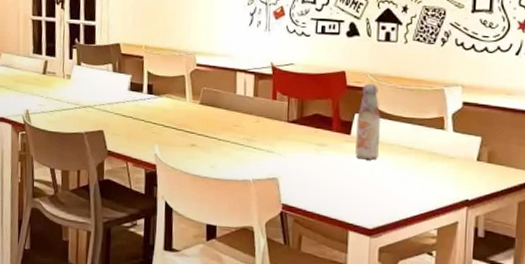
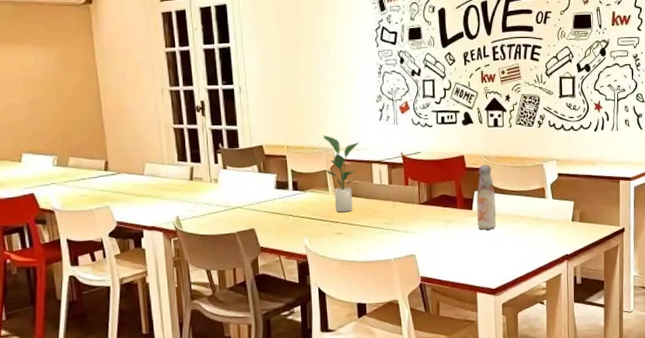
potted plant: none [183,36,225,123] -> present [324,134,360,213]

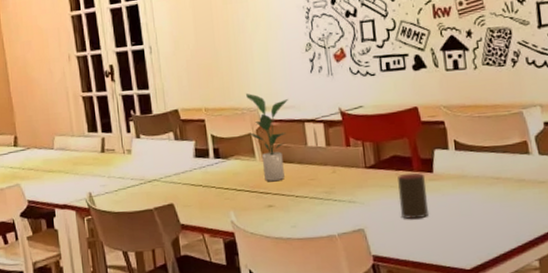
cup: none [445,209,467,248] -> present [398,172,428,219]
bottle: present [476,164,496,230] -> none [437,116,465,197]

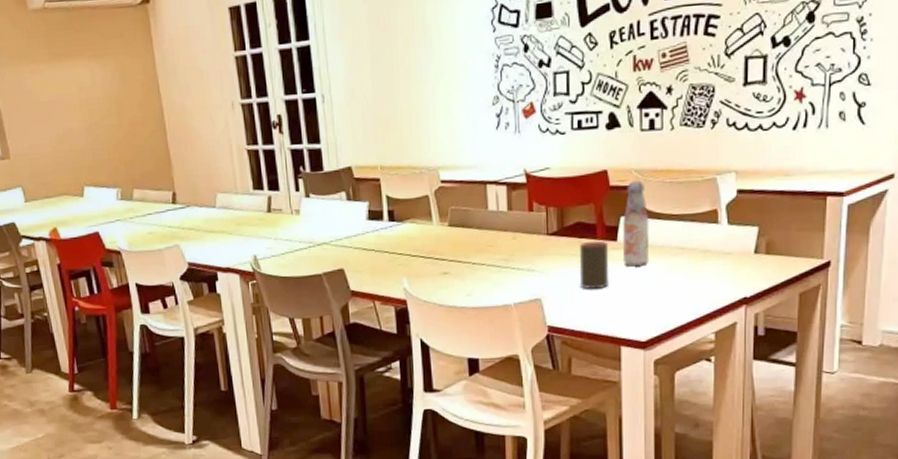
potted plant: present [246,93,289,182] -> none [426,150,472,248]
bottle: none [437,116,465,197] -> present [623,180,649,267]

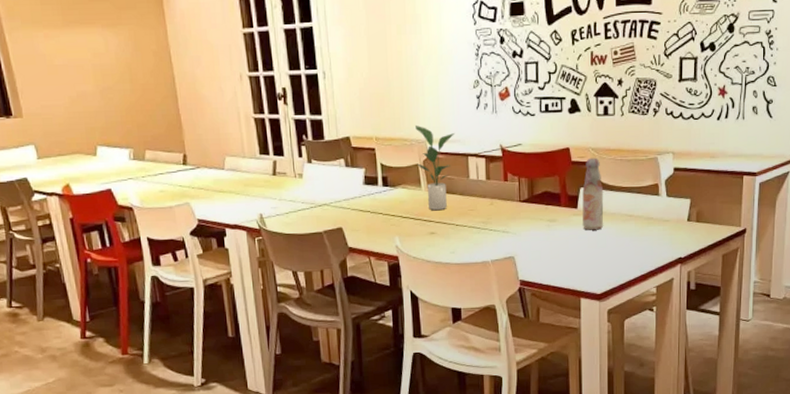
potted plant: none [426,150,472,248] -> present [415,124,455,211]
cup: present [580,240,609,289] -> none [547,207,571,249]

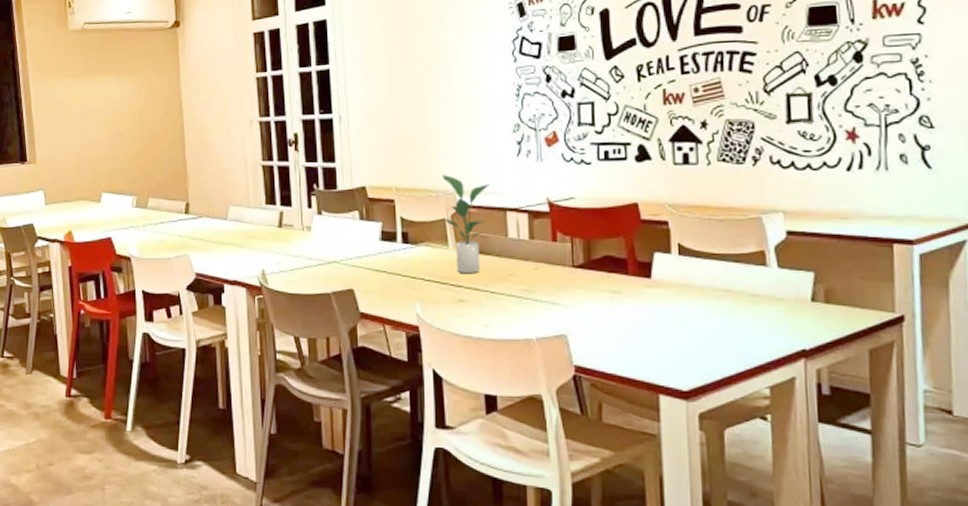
bottle: present [582,157,604,230] -> none [657,215,688,307]

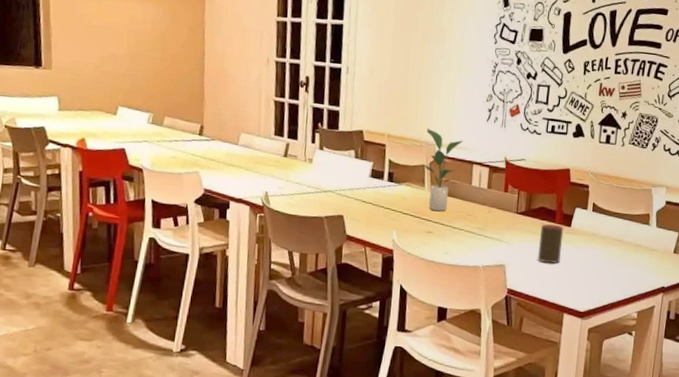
cup: none [609,276,643,330] -> present [538,223,564,265]

